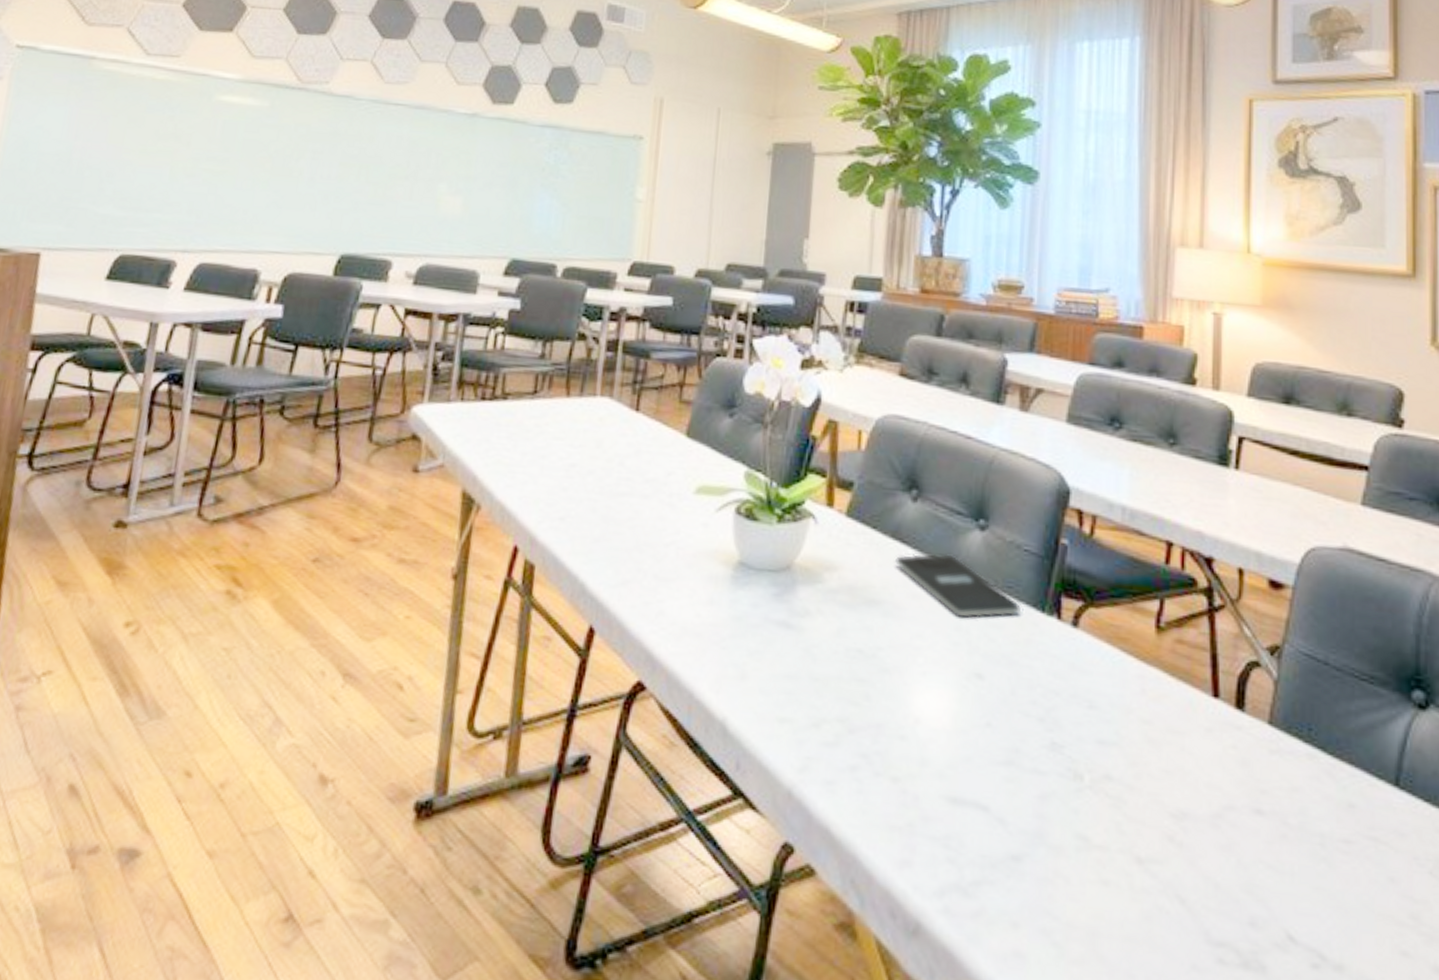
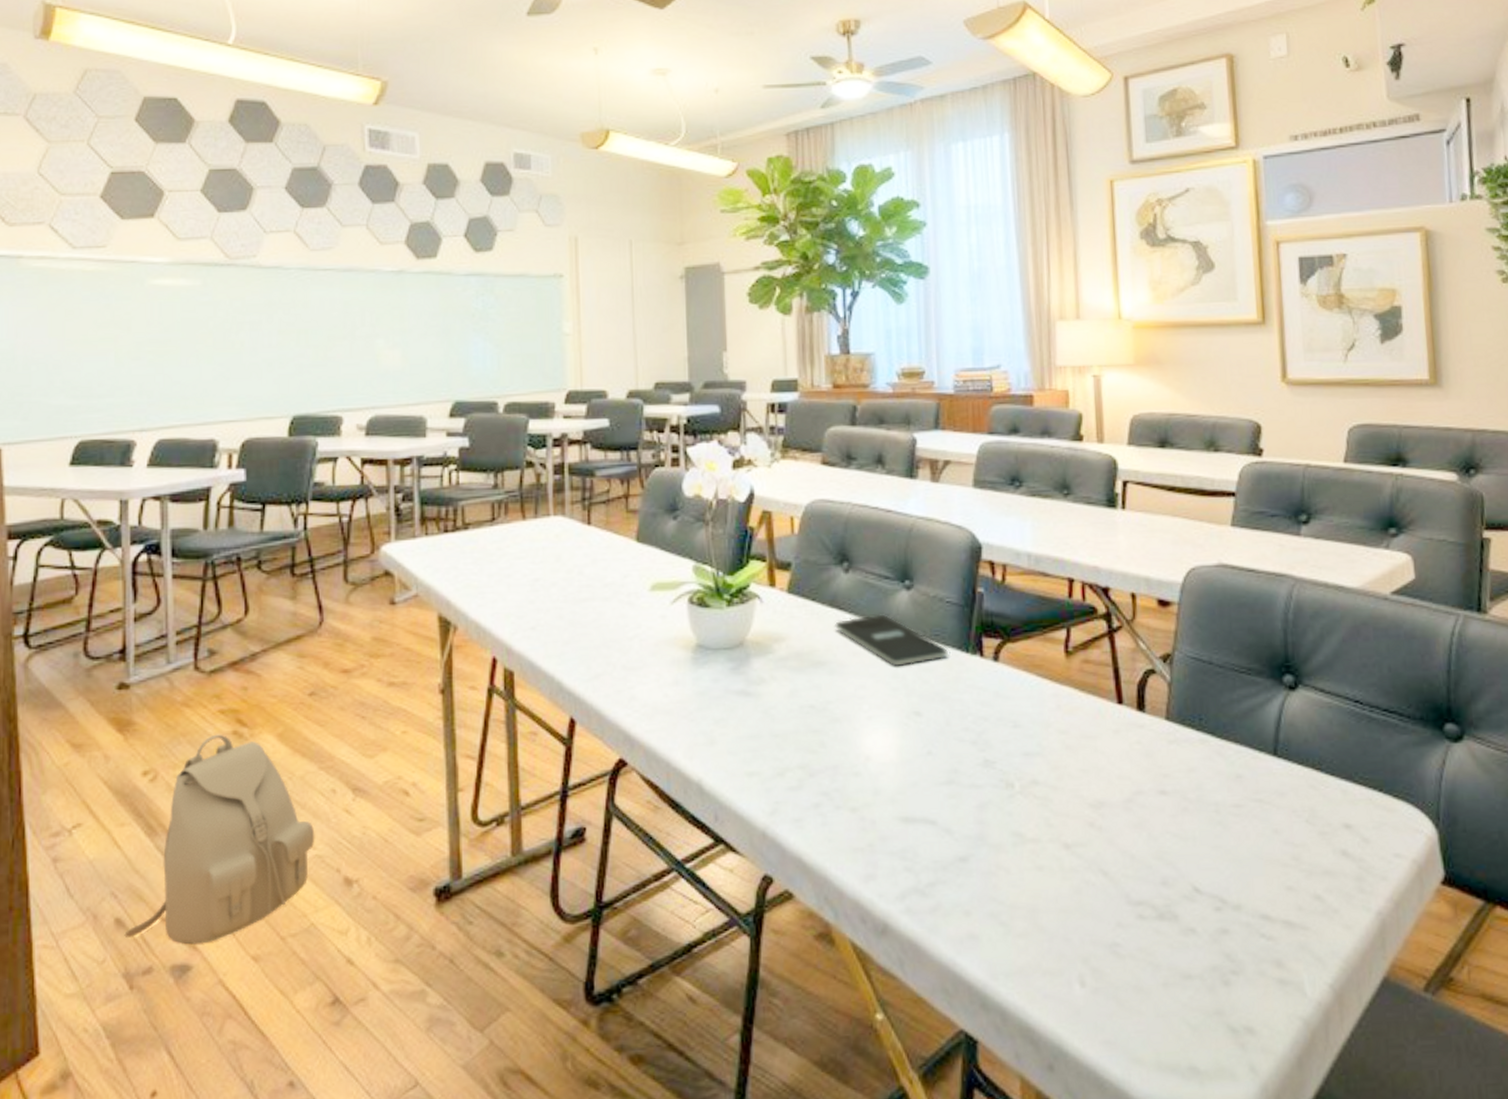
backpack: none [76,591,296,828] -> present [124,734,315,945]

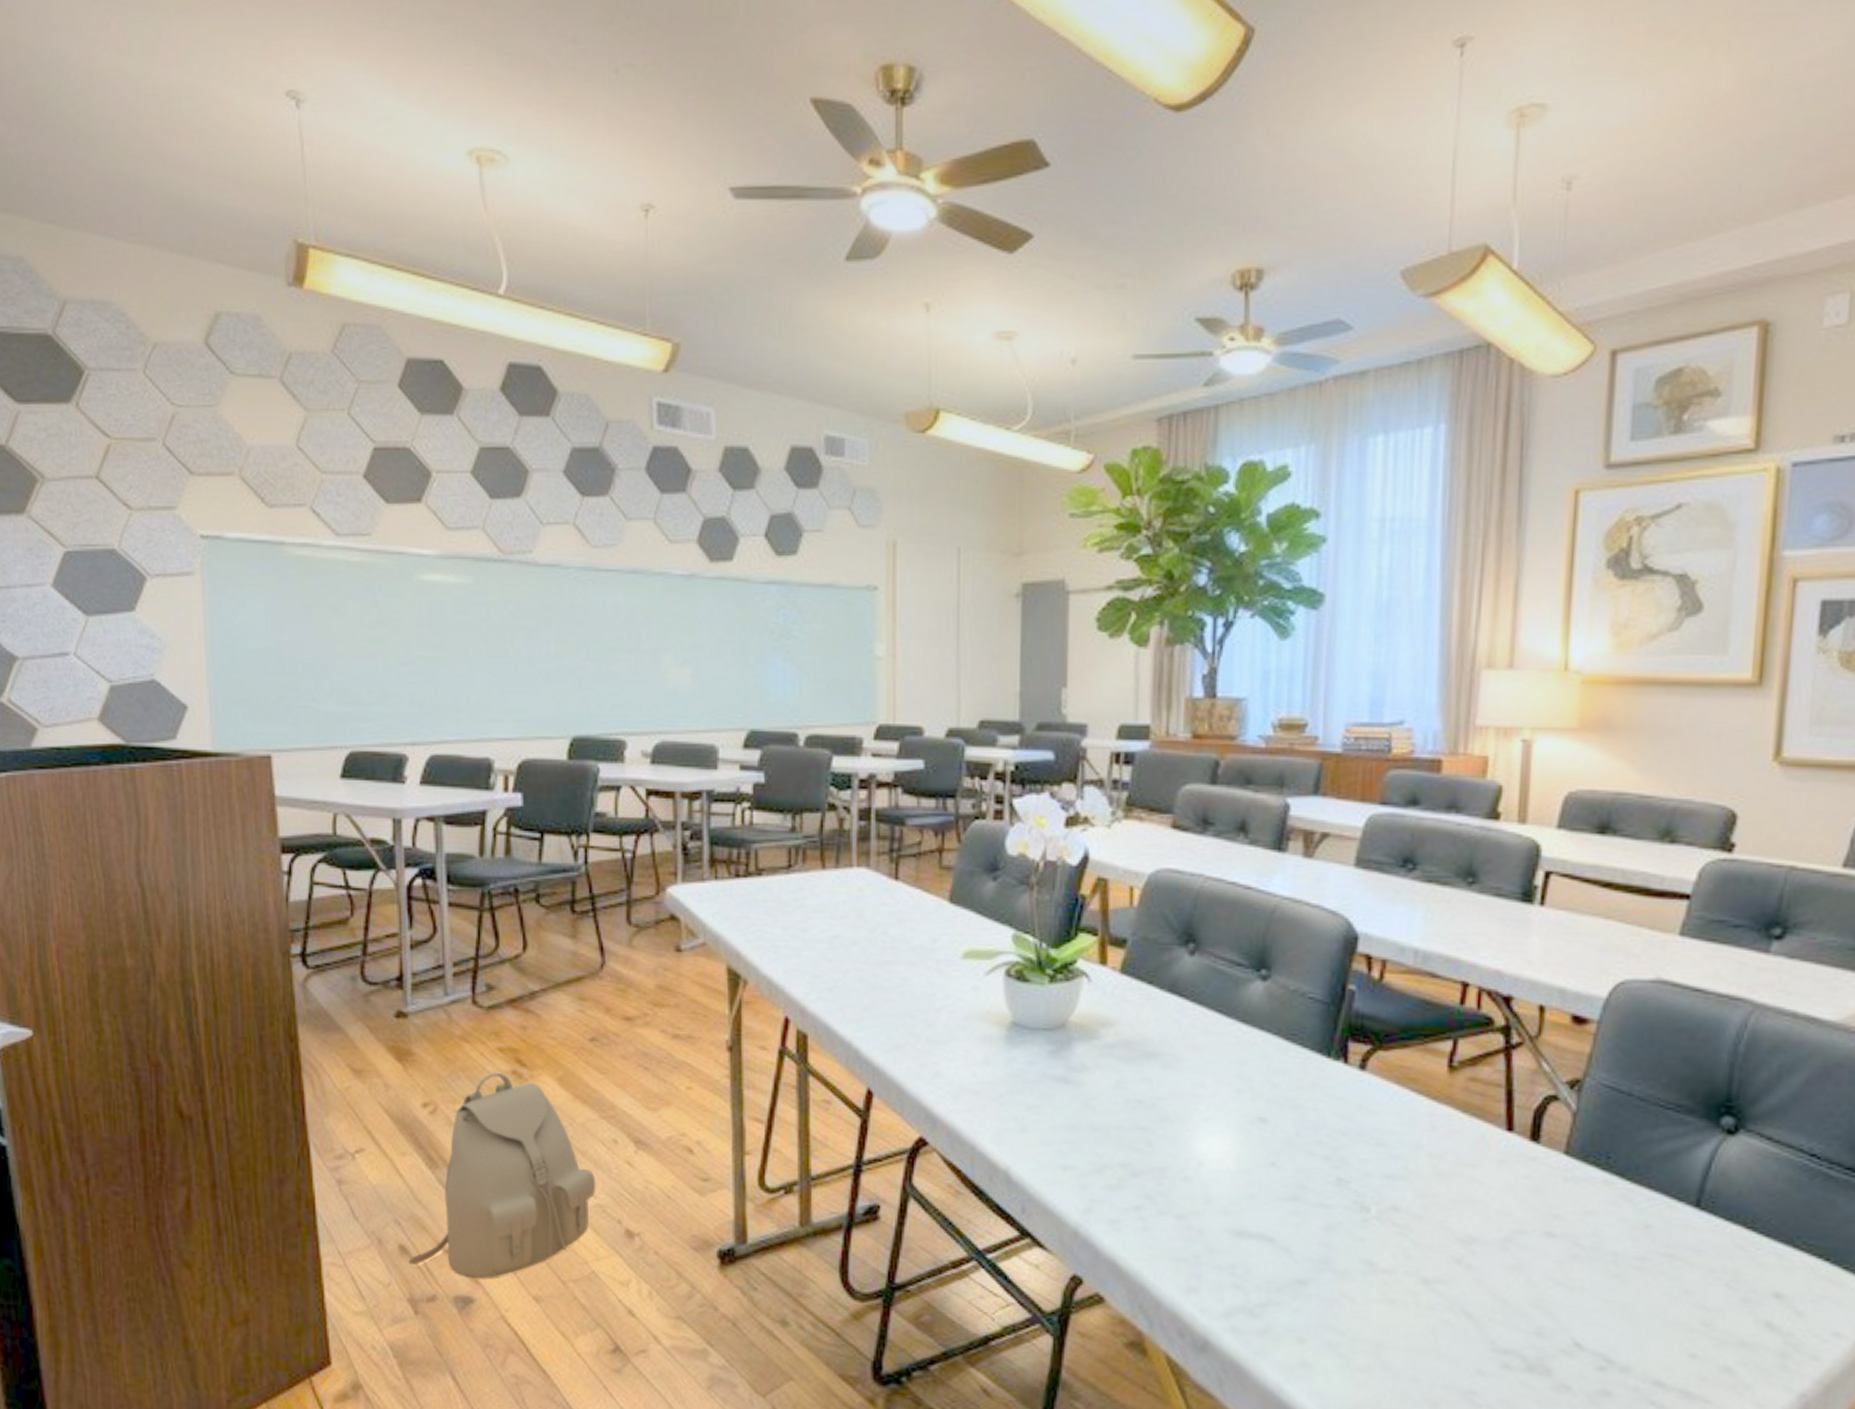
calculator: present [834,614,949,666] -> none [1172,1005,1307,1066]

